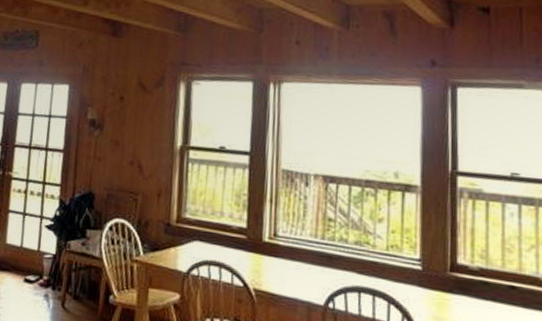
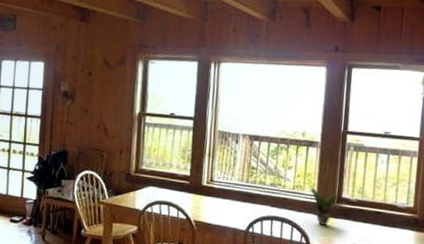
potted plant: none [410,249,464,303] -> present [309,188,347,225]

